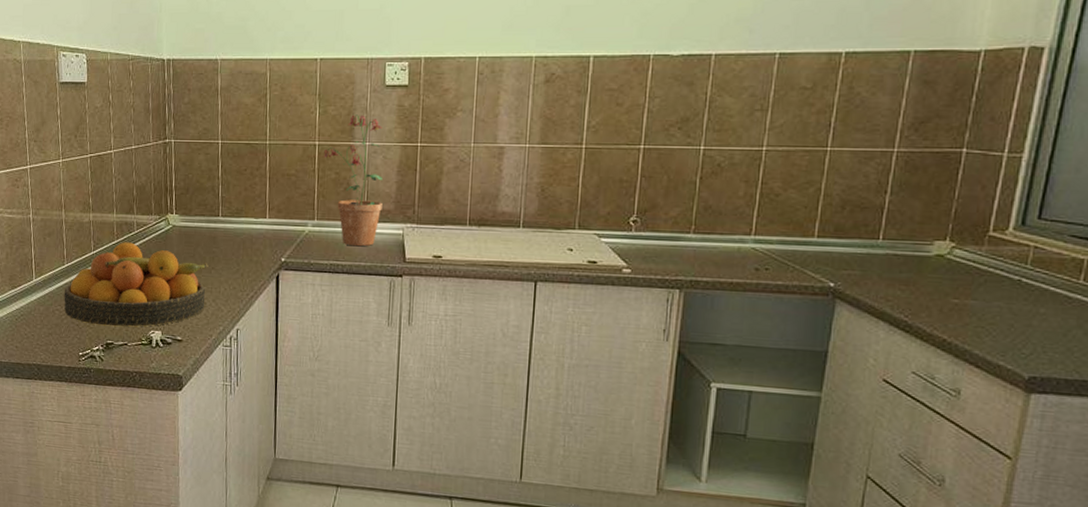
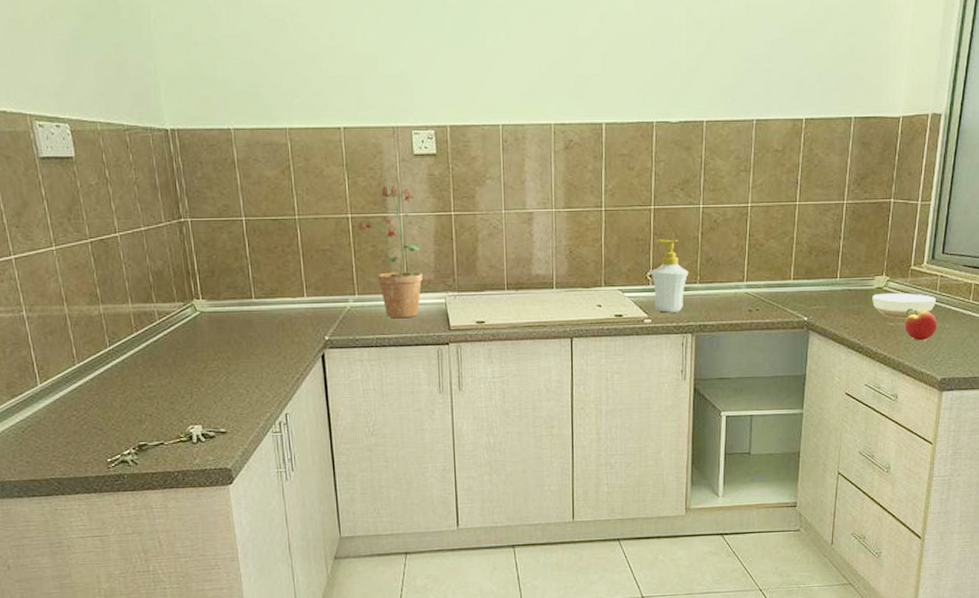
fruit bowl: present [64,242,208,327] -> none [79,333,248,427]
soap bottle: none [634,182,682,264] -> present [651,239,689,313]
bowl: none [928,262,1025,296] -> present [872,292,936,319]
apple: none [975,284,1027,326] -> present [905,308,938,341]

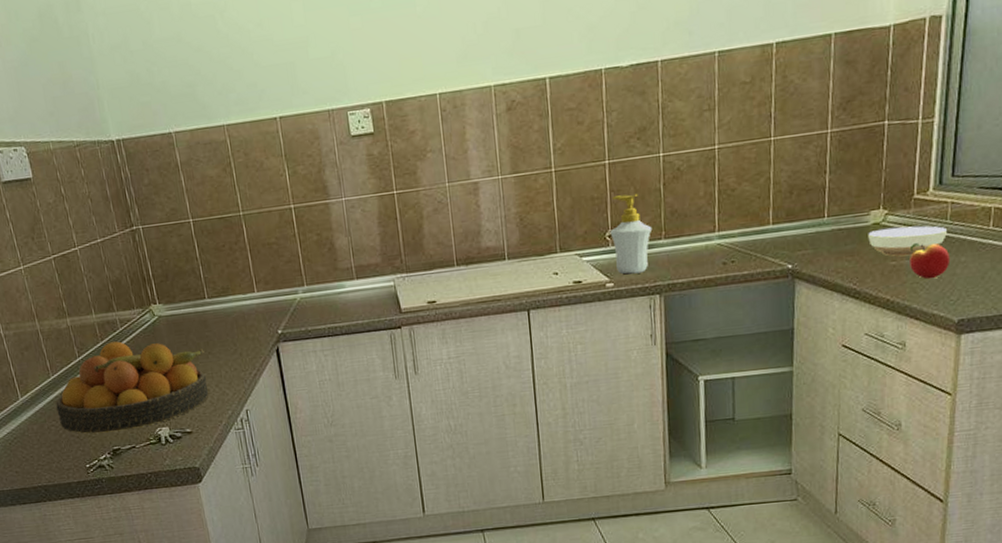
fruit bowl: none [79,333,248,427] -> present [55,341,209,434]
potted plant: present [357,185,423,319] -> none [300,170,370,306]

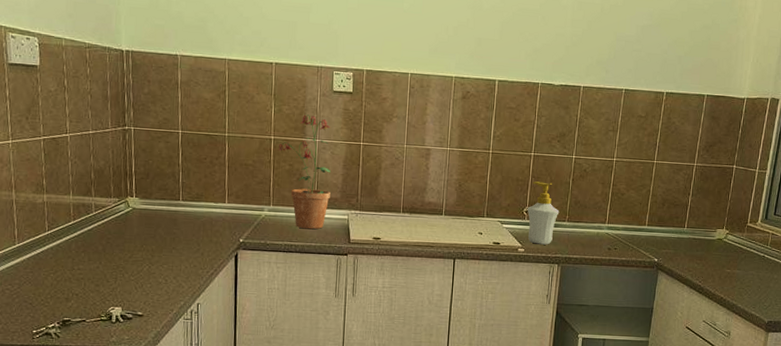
fruit bowl: present [55,341,209,434] -> none [15,223,169,304]
potted plant: none [300,170,370,306] -> present [277,114,331,230]
bowl: present [868,225,947,257] -> none [713,244,767,267]
apple: present [909,243,951,279] -> none [739,259,767,288]

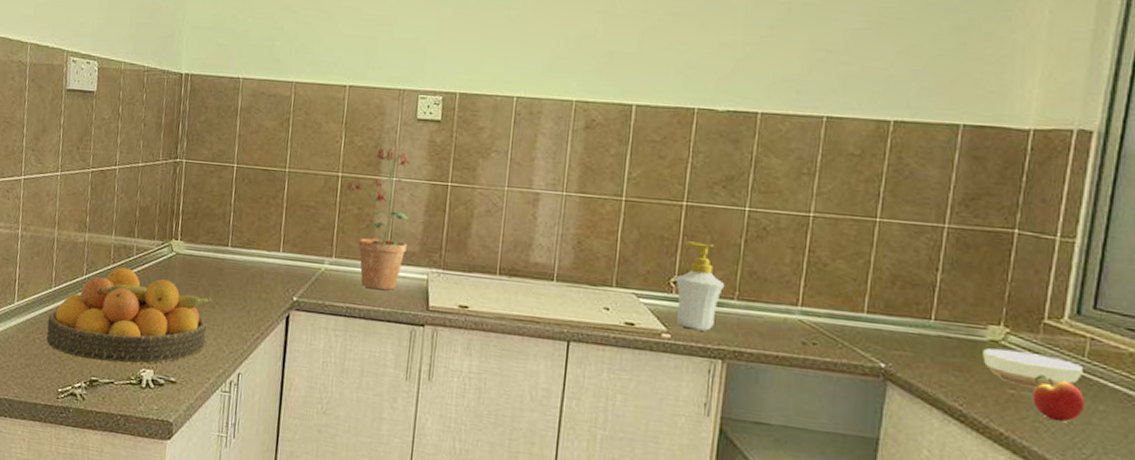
fruit bowl: none [15,223,169,304] -> present [46,267,212,364]
bowl: none [713,244,767,267] -> present [982,348,1083,388]
apple: none [739,259,767,288] -> present [1033,375,1086,422]

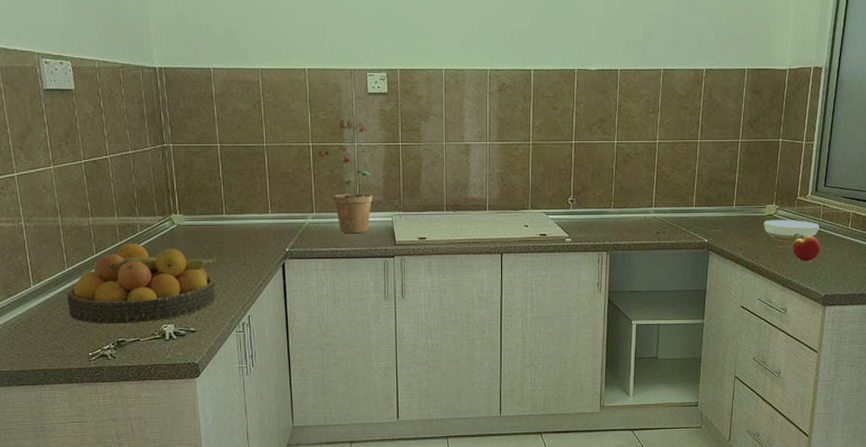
soap bottle: present [675,241,725,331] -> none [571,170,605,233]

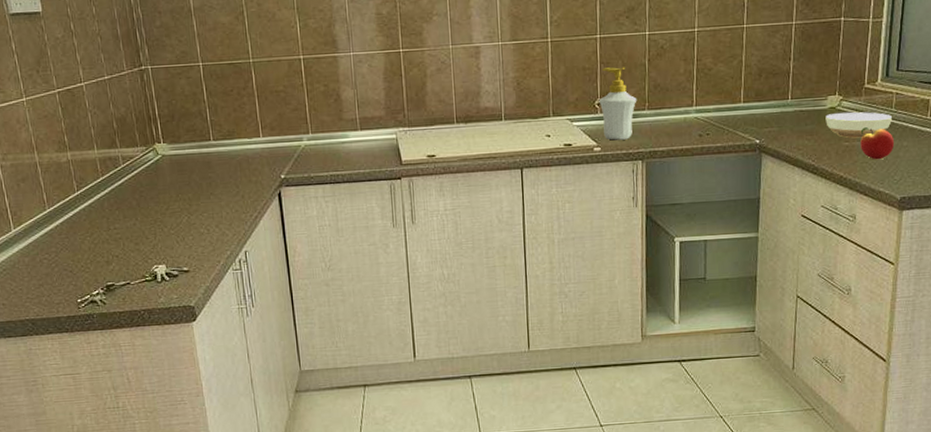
fruit bowl: present [67,243,216,325] -> none [50,177,209,268]
potted plant: present [317,119,373,234] -> none [309,25,374,155]
soap bottle: none [571,170,605,233] -> present [599,67,637,140]

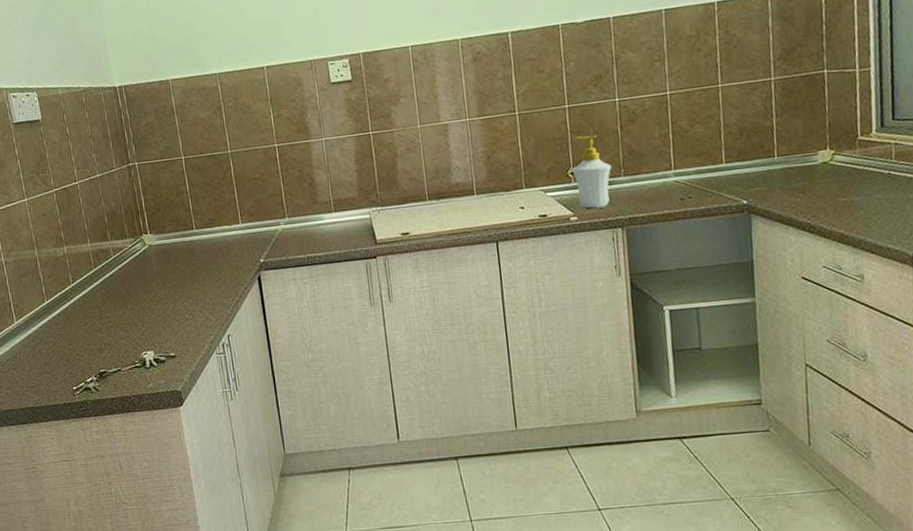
bowl: present [825,112,892,138] -> none [817,165,893,193]
apple: present [860,127,895,160] -> none [858,181,900,215]

